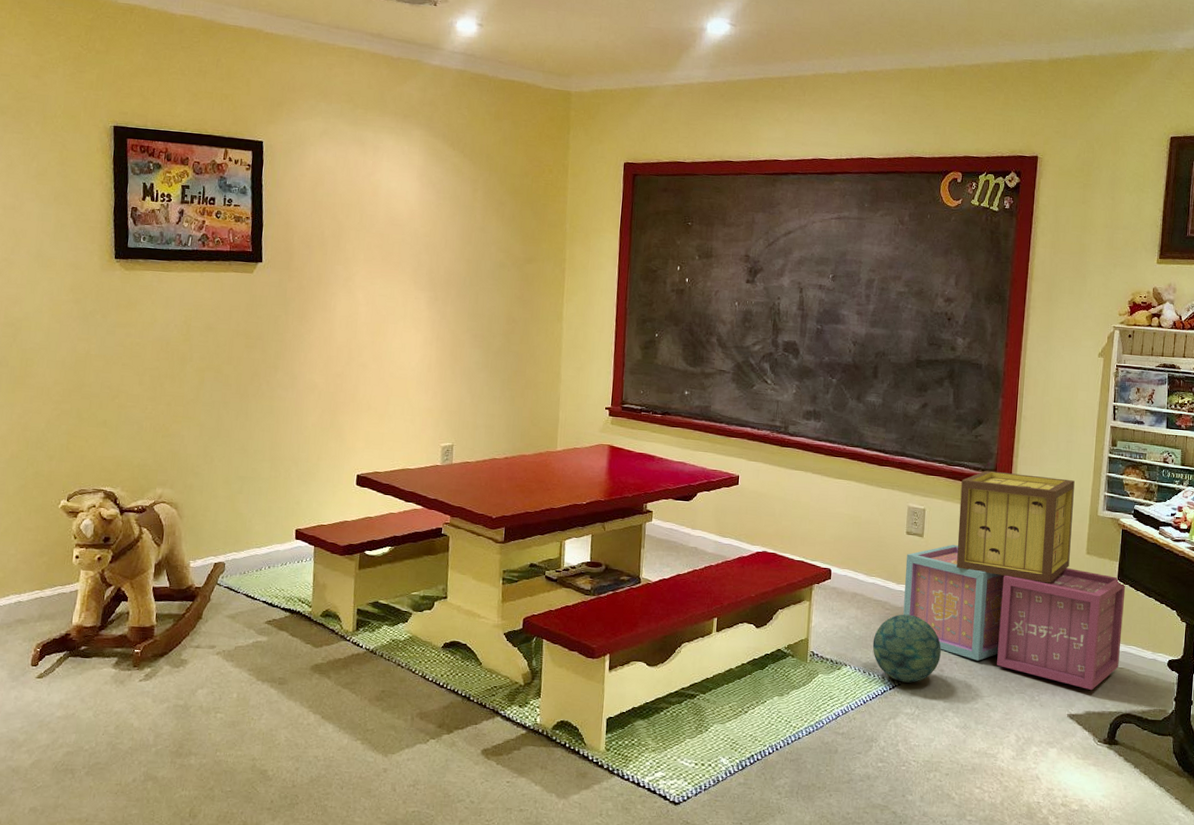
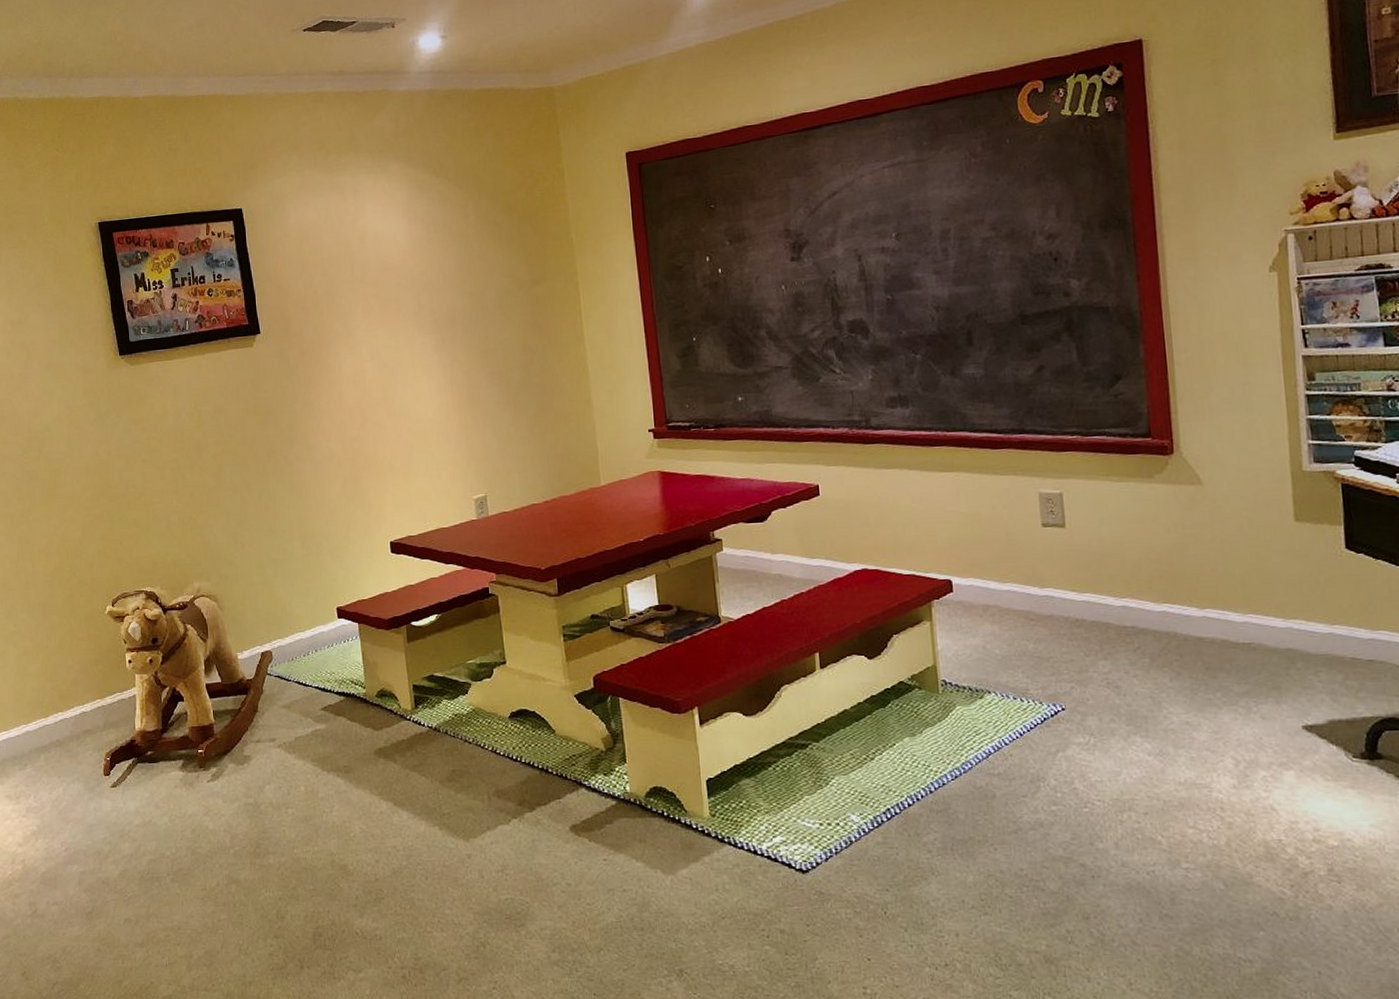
ball: present [872,614,941,683] -> none [1019,623,1113,706]
crates: present [903,470,1126,690] -> none [1046,431,1367,692]

